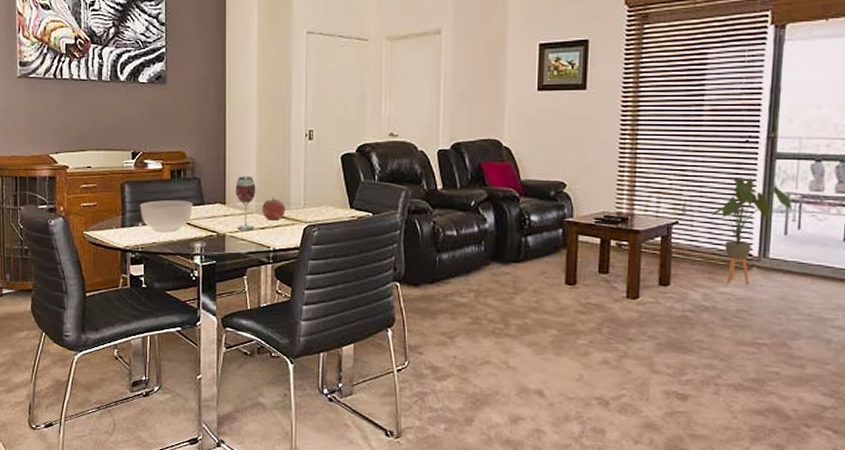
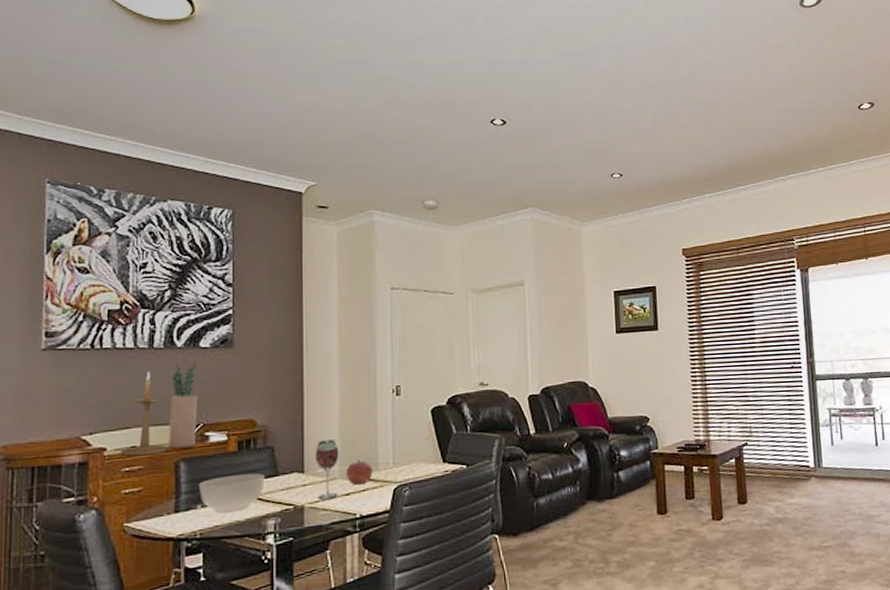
candlestick: none [79,101,116,176] -> present [120,371,169,457]
vase: none [115,94,138,173] -> present [169,360,198,449]
house plant: present [712,178,792,285] -> none [774,398,834,495]

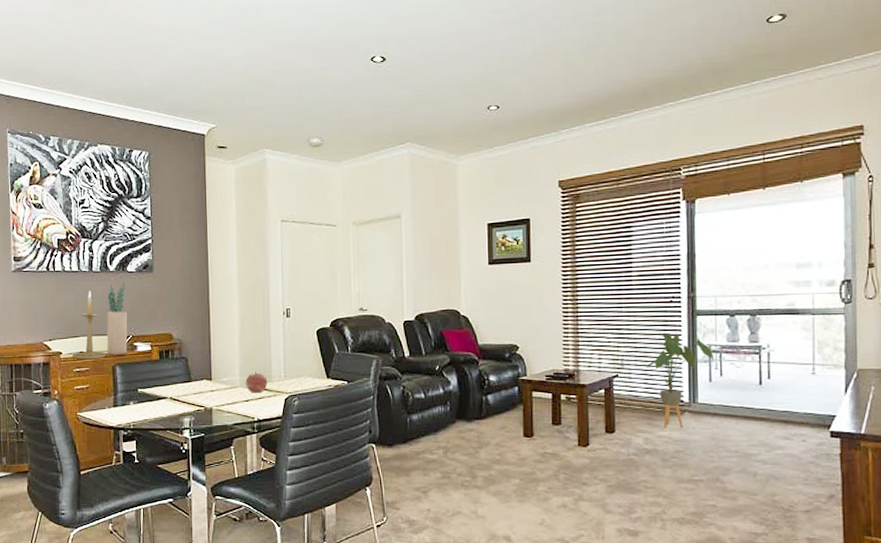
bowl: present [198,473,265,513] -> none [130,379,181,410]
wineglass: present [315,440,339,499] -> none [220,354,240,403]
house plant: none [774,398,834,495] -> present [647,333,713,428]

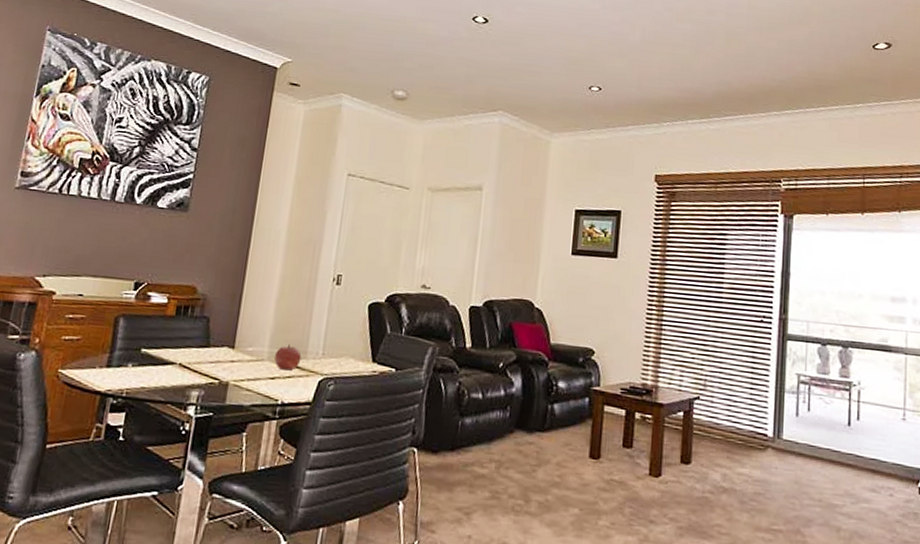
candlestick: present [72,291,107,360] -> none [67,223,112,306]
vase: present [106,282,128,356] -> none [112,219,151,305]
house plant: present [647,333,713,428] -> none [731,356,802,466]

